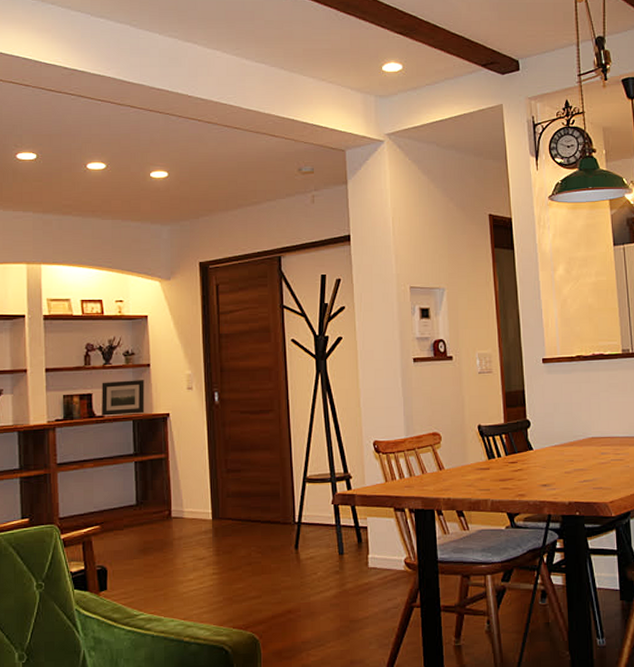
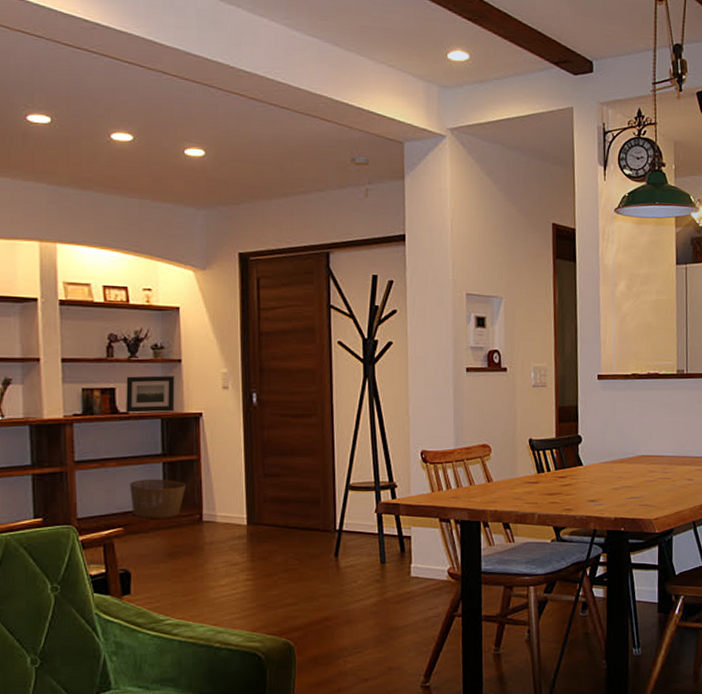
basket: none [105,477,156,517] -> present [129,479,187,519]

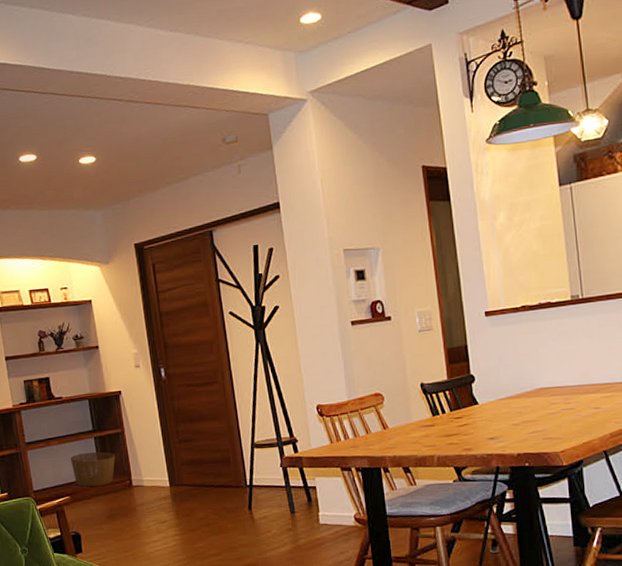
picture frame: present [126,375,175,413] -> none [56,361,98,397]

